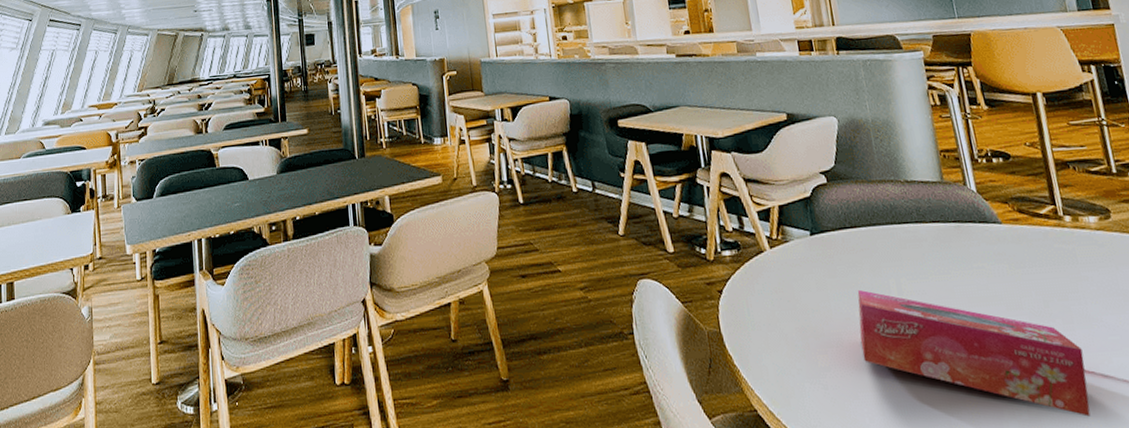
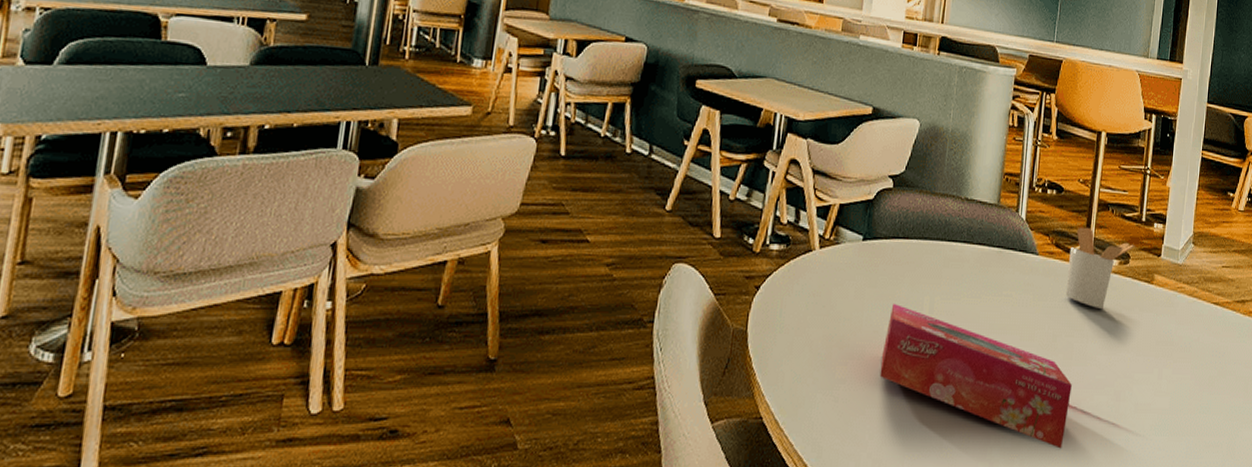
utensil holder: none [1036,188,1113,268] -> present [1065,227,1135,309]

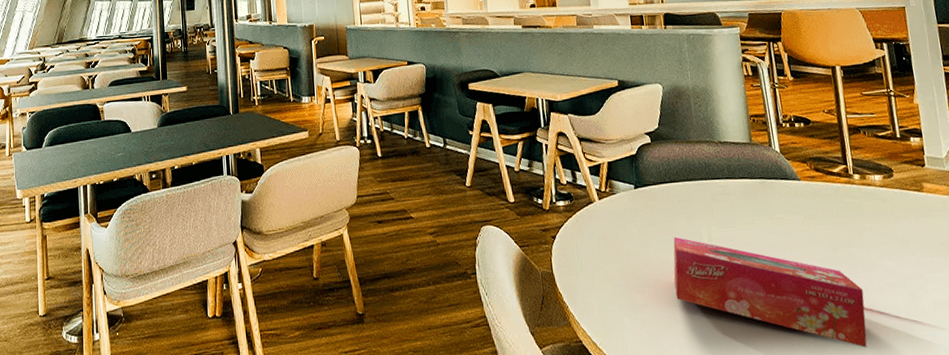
utensil holder: present [1065,227,1135,309] -> none [830,150,896,220]

